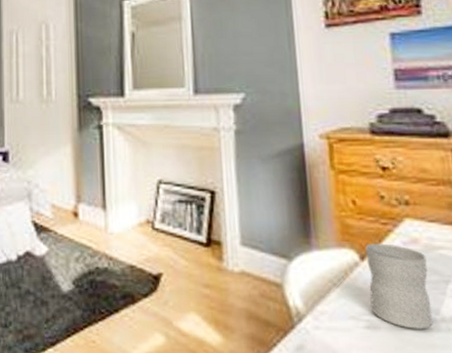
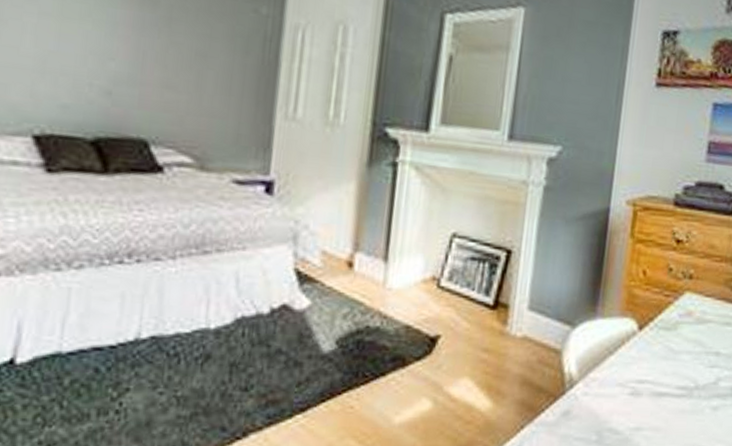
mug: present [365,243,433,330] -> none [638,314,696,396]

